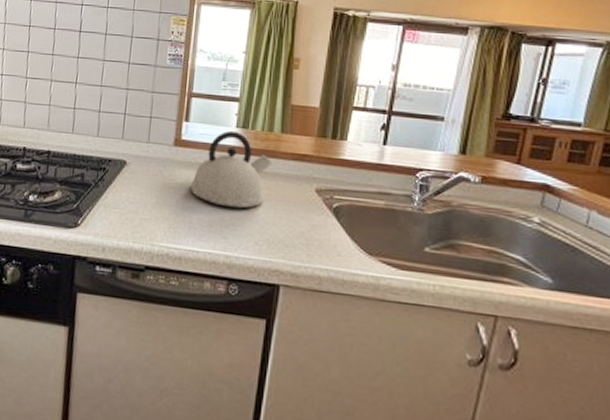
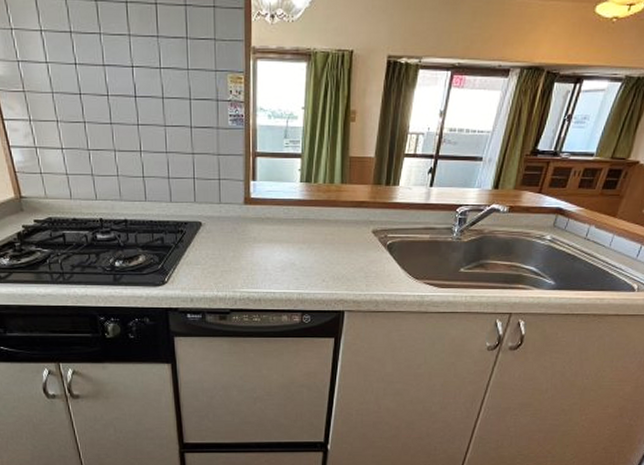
kettle: present [189,130,272,209] -> none [262,185,334,253]

